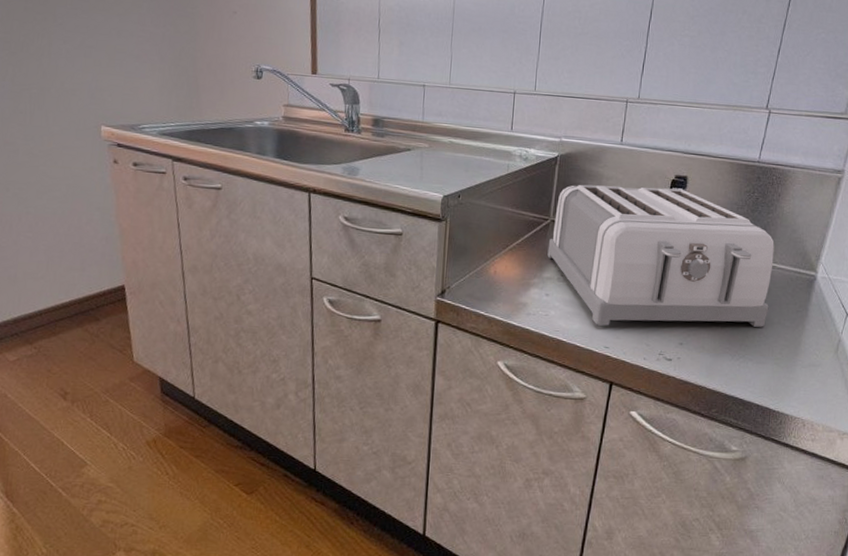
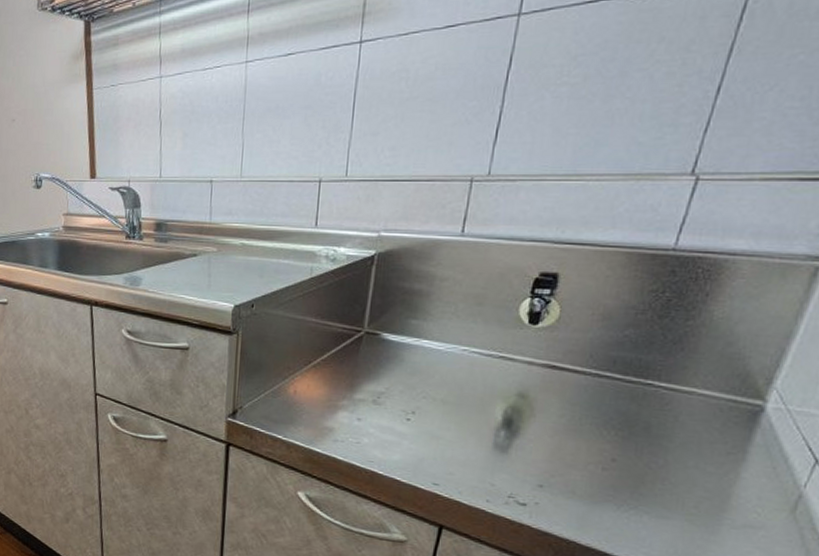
toaster: present [547,184,775,327] -> none [360,287,695,472]

